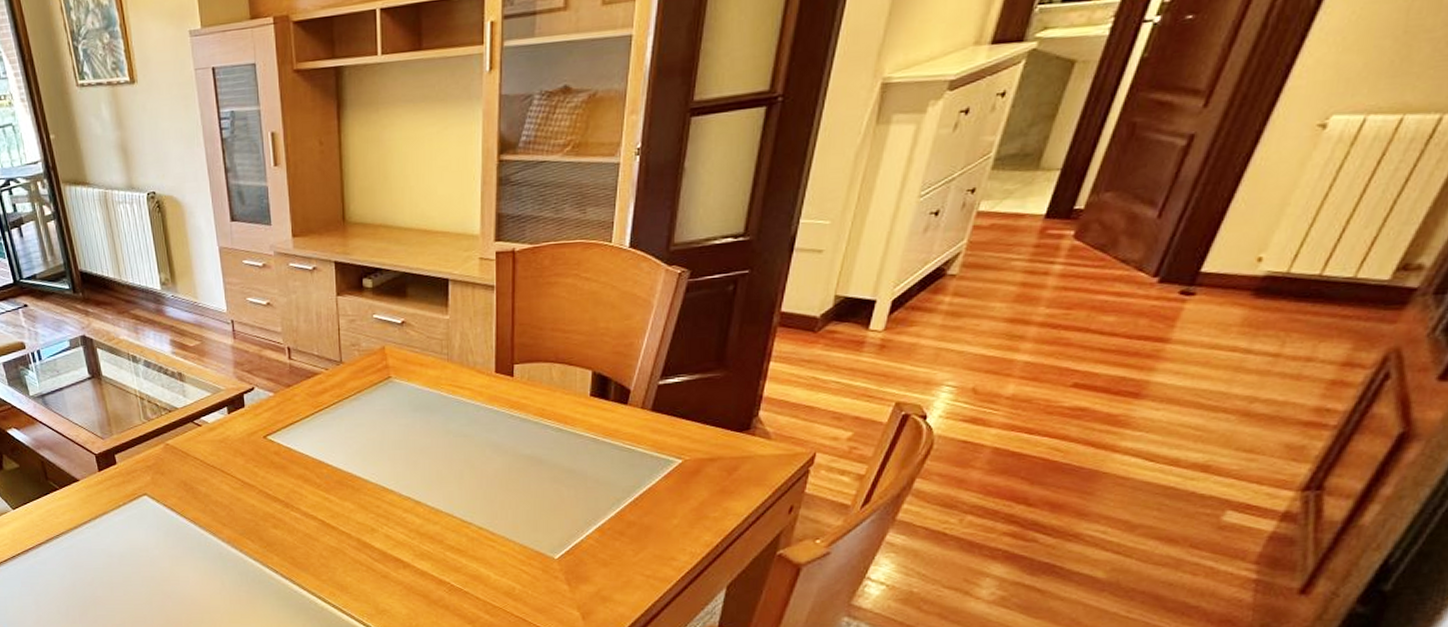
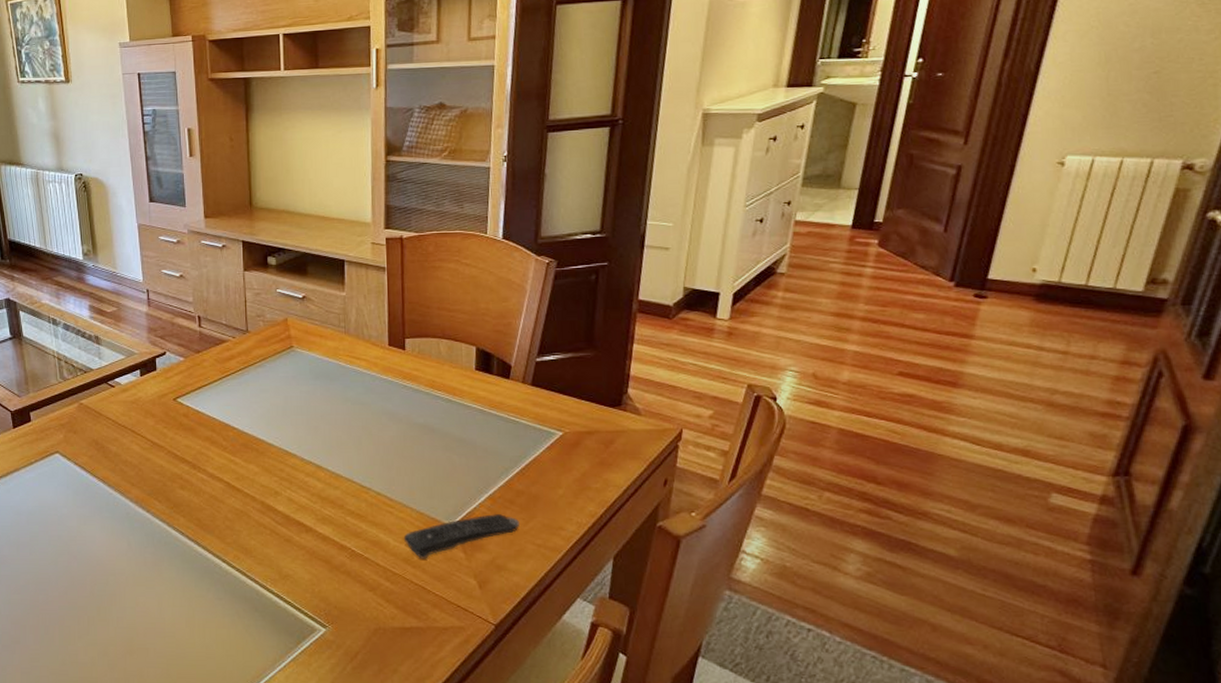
remote control: none [505,546,628,592] -> present [403,514,519,559]

